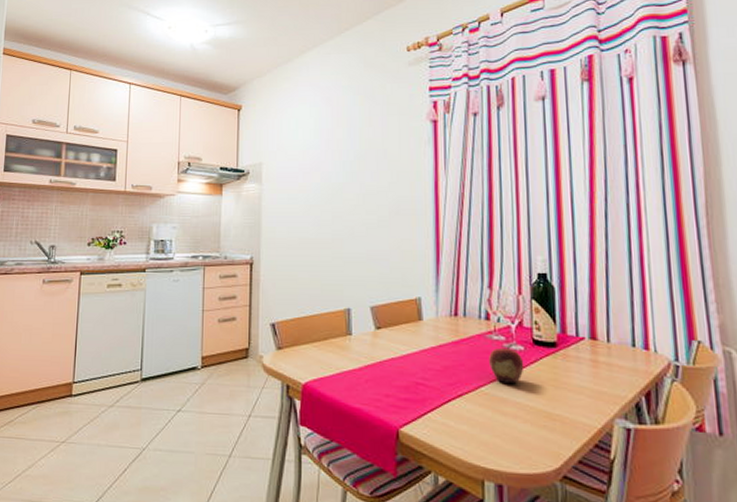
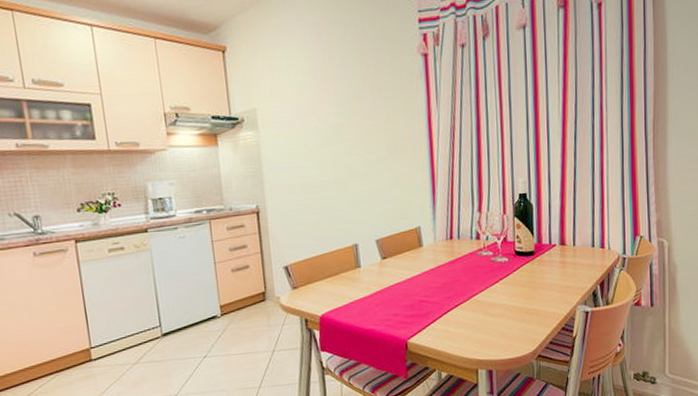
fruit: present [489,344,524,384] -> none [480,258,509,291]

